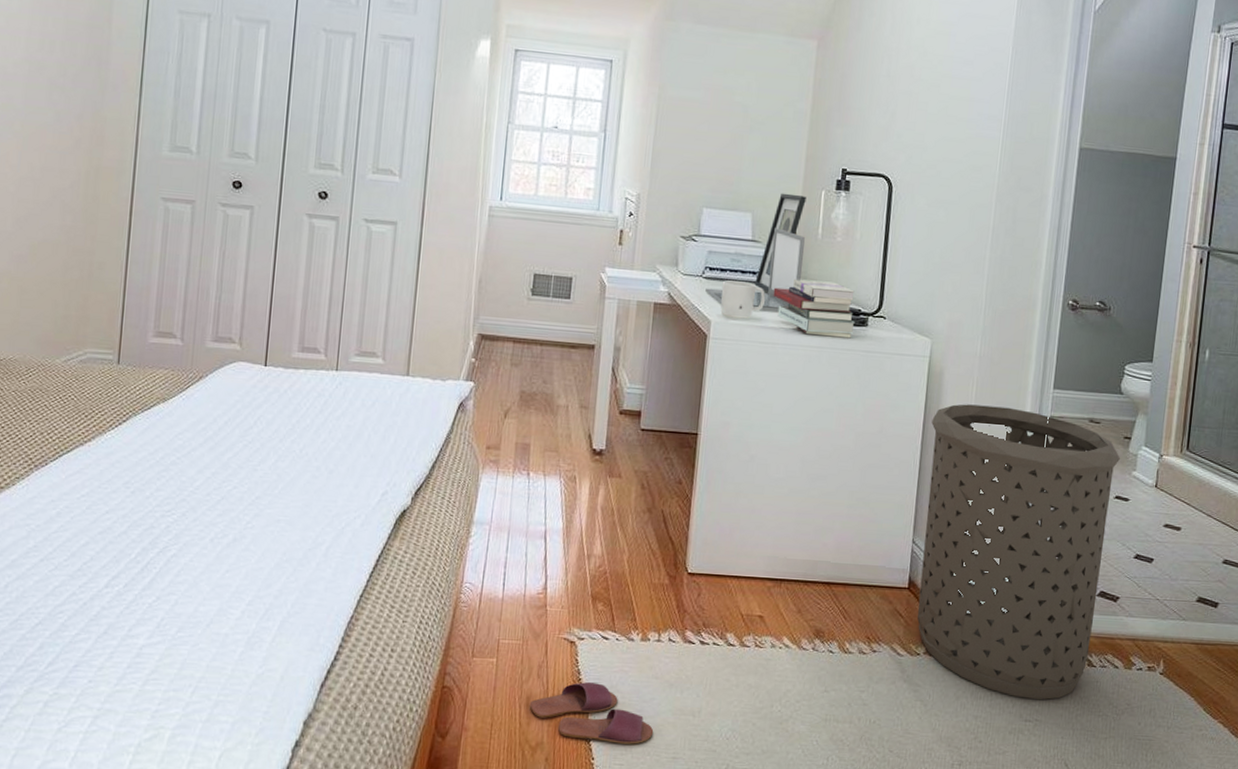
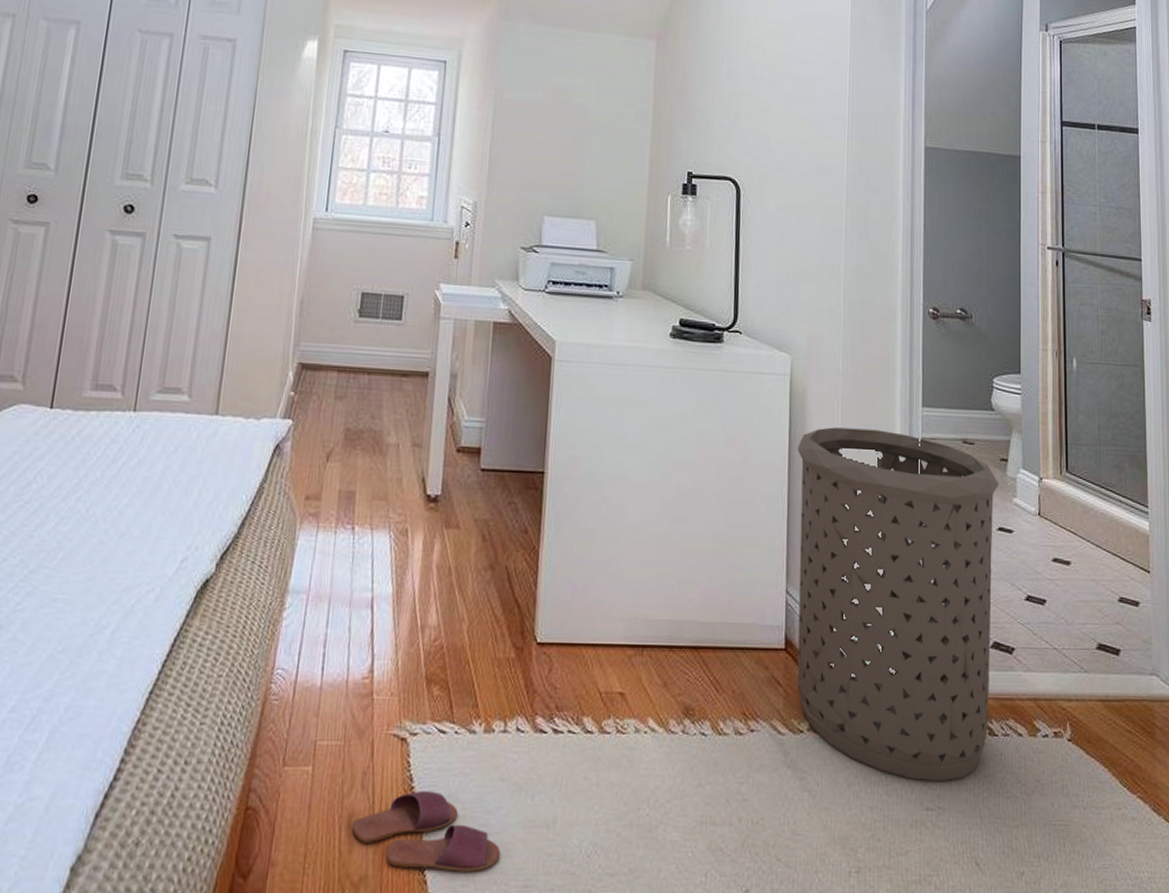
laptop: present [705,228,805,313] -> none [549,236,652,330]
mug: present [720,280,766,319] -> none [565,295,614,338]
picture frame: present [754,193,807,292] -> none [601,198,652,307]
books: present [773,278,855,339] -> none [621,291,710,357]

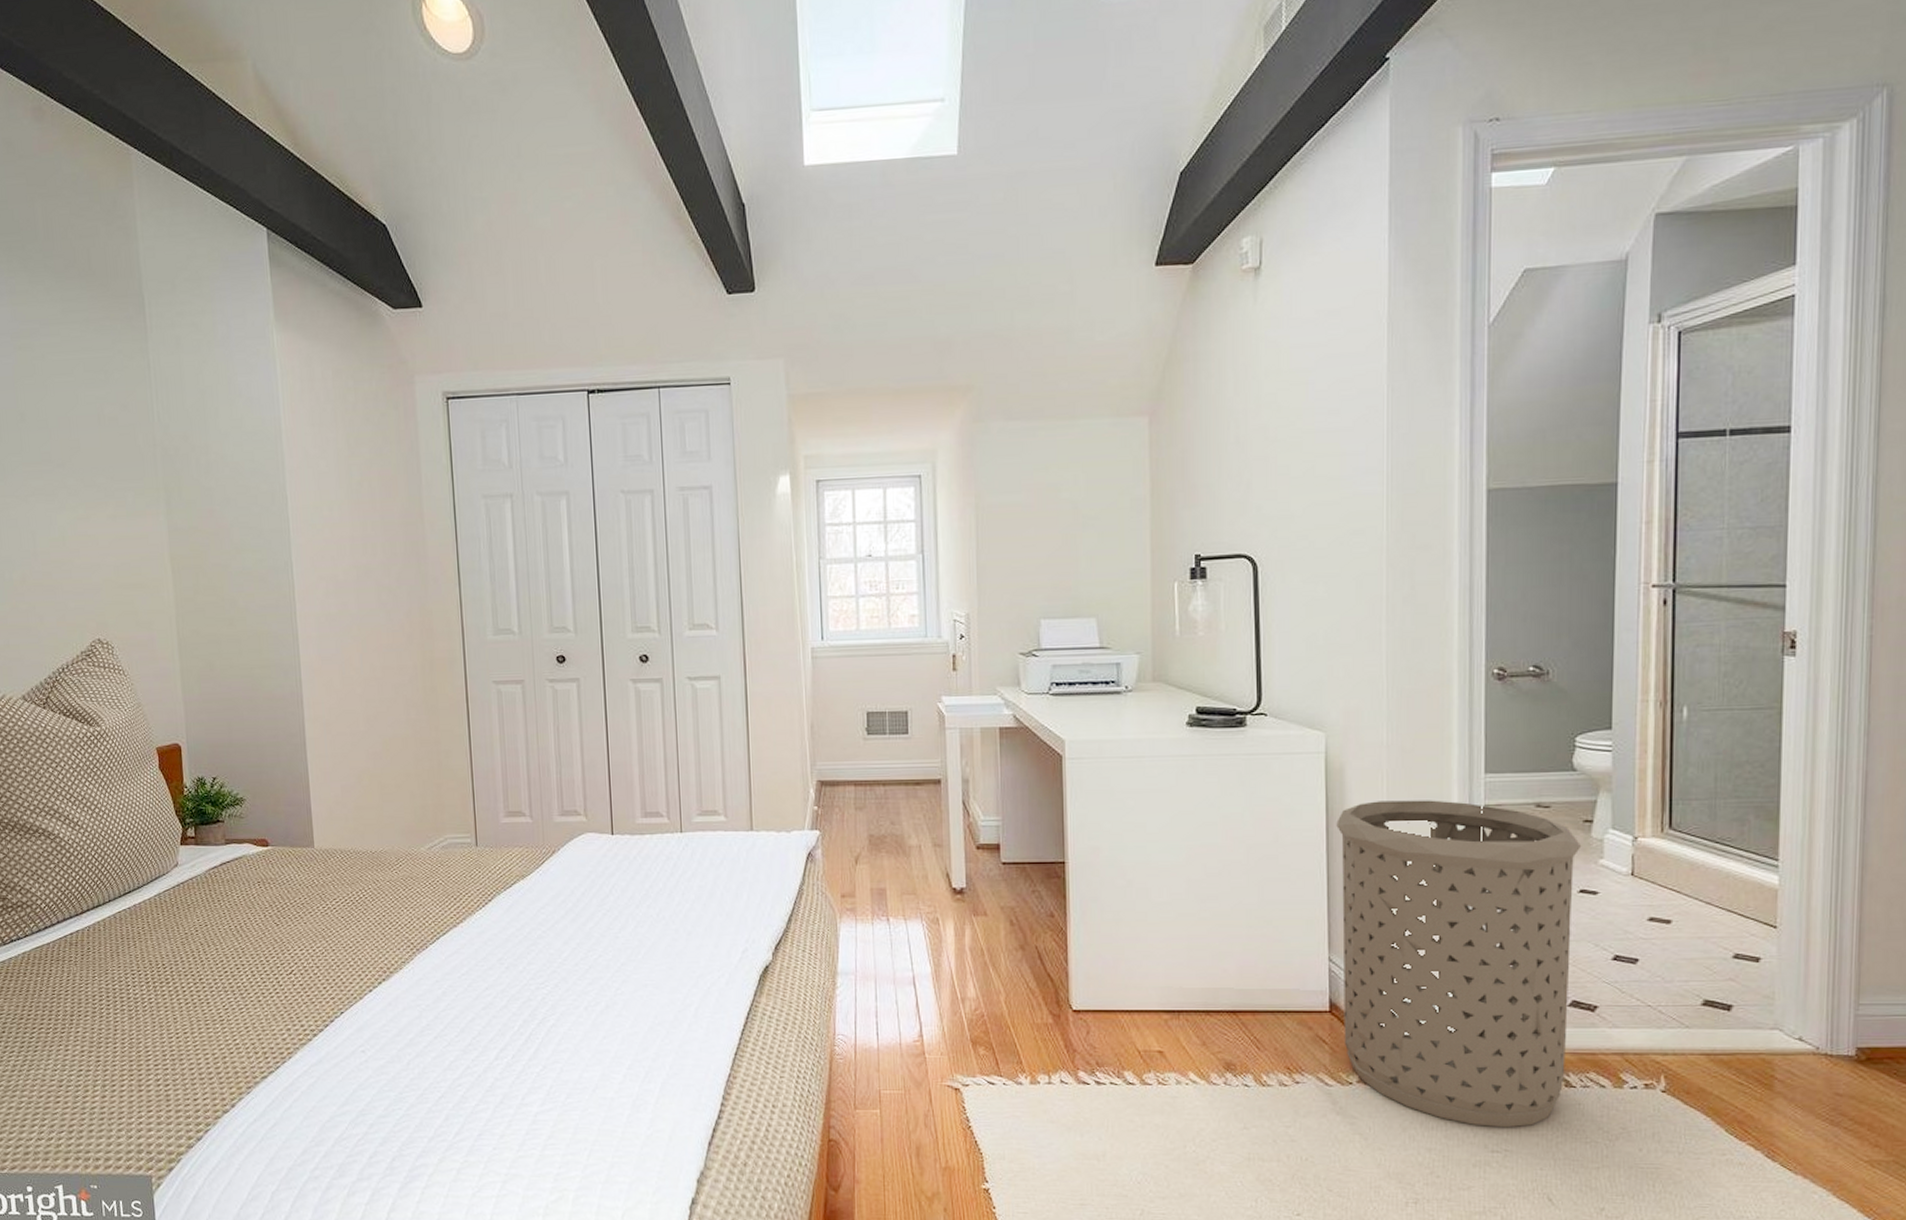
slippers: present [351,791,500,872] -> none [920,1130,1055,1192]

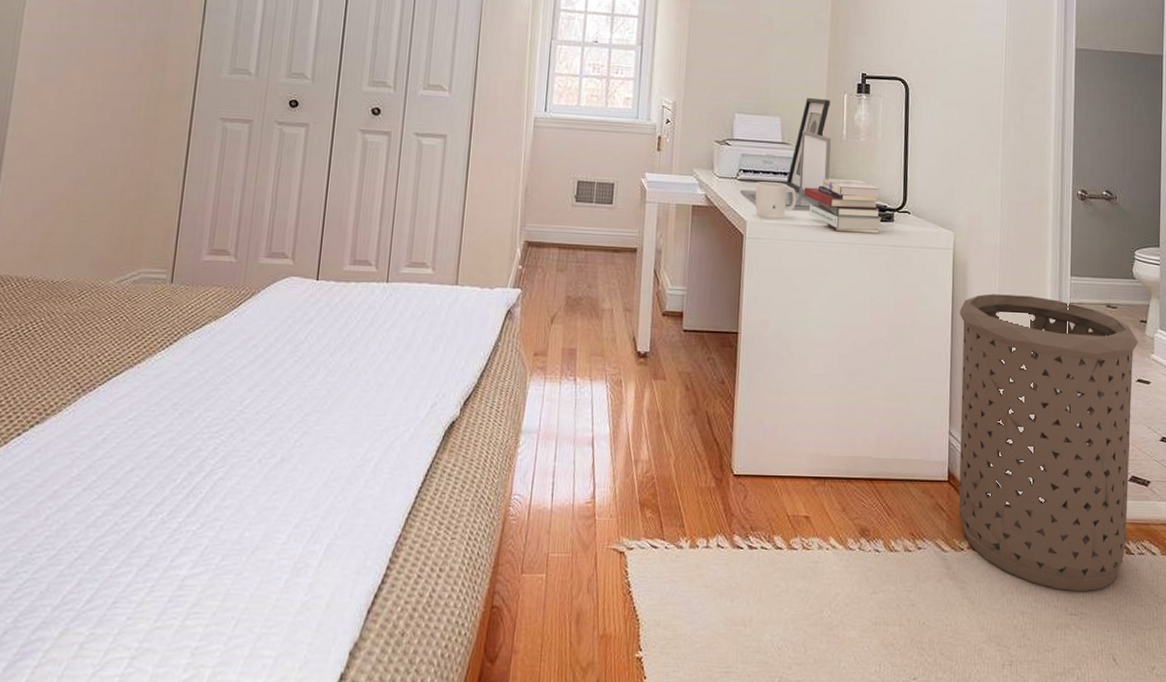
laptop: none [1054,630,1163,723] -> present [740,130,831,211]
mug: none [1072,693,1124,734] -> present [755,181,798,218]
picture frame: none [1109,590,1157,702] -> present [786,97,830,192]
books: none [1131,682,1231,743] -> present [804,178,882,234]

